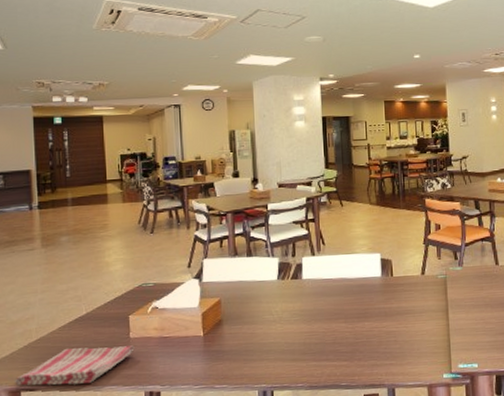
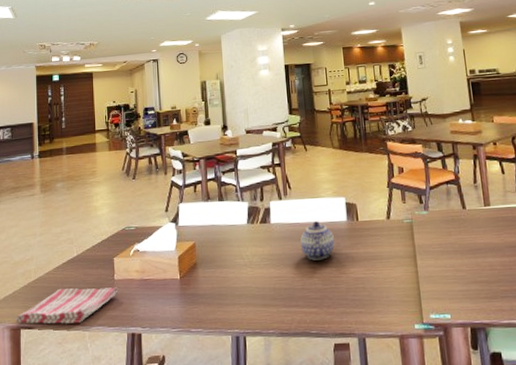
teapot: none [333,277,368,316] -> present [300,221,335,261]

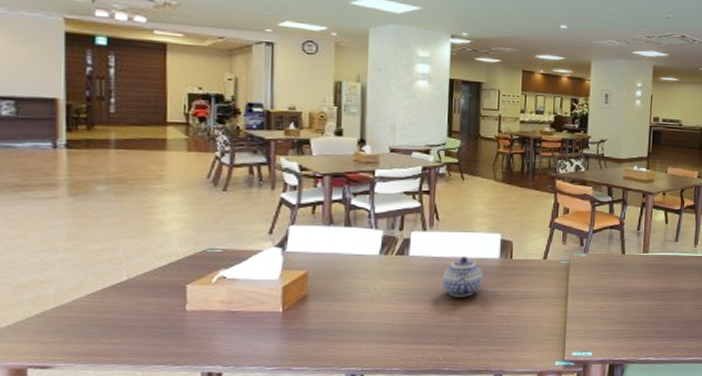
dish towel: present [15,287,119,324] -> none [17,319,191,363]

